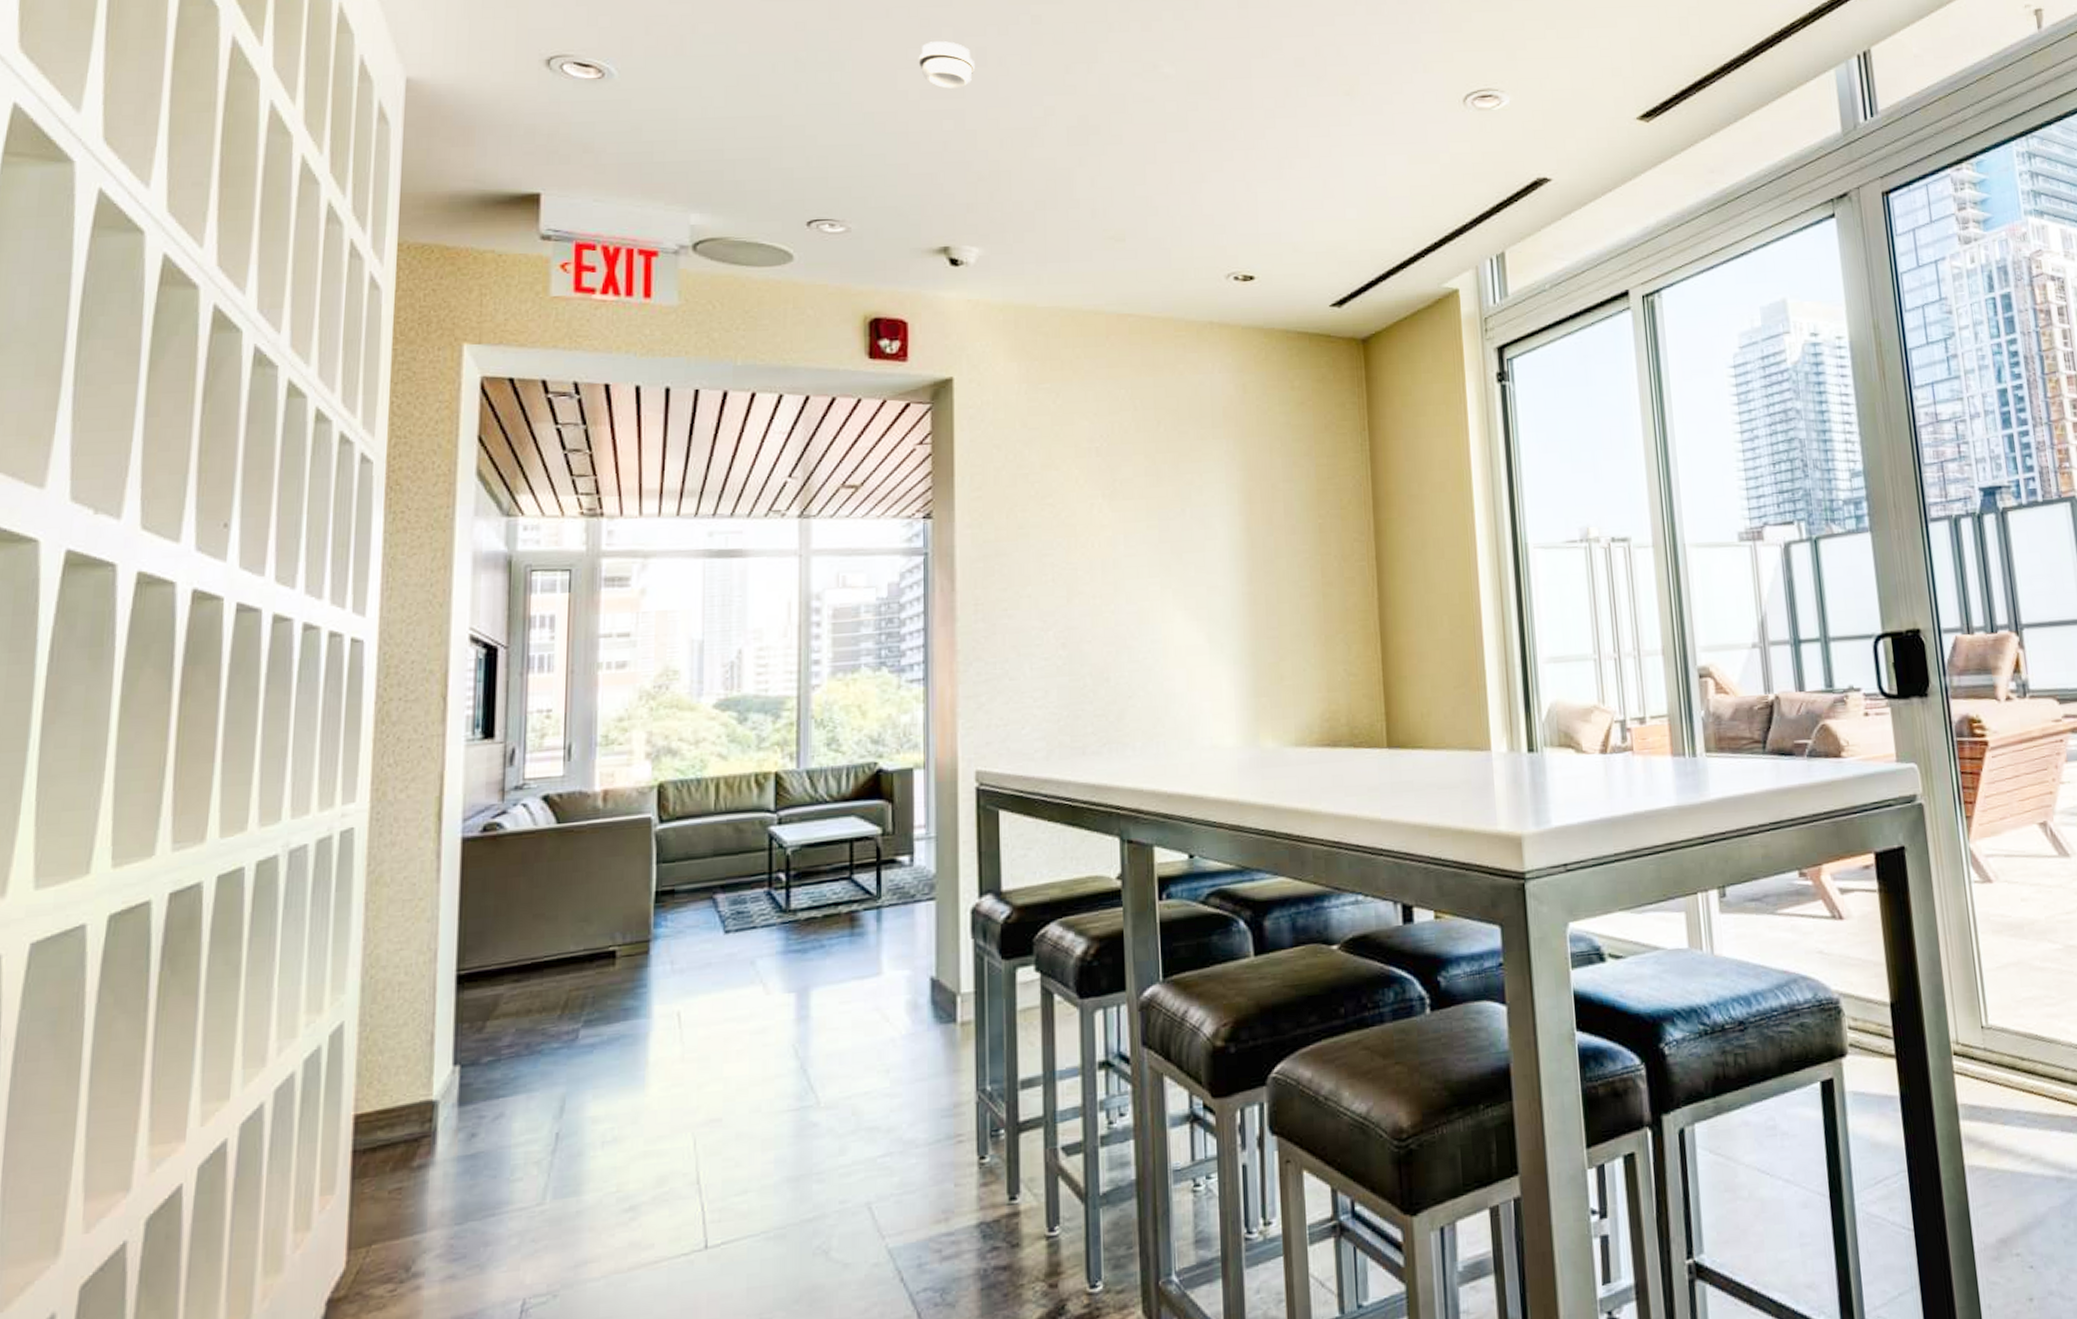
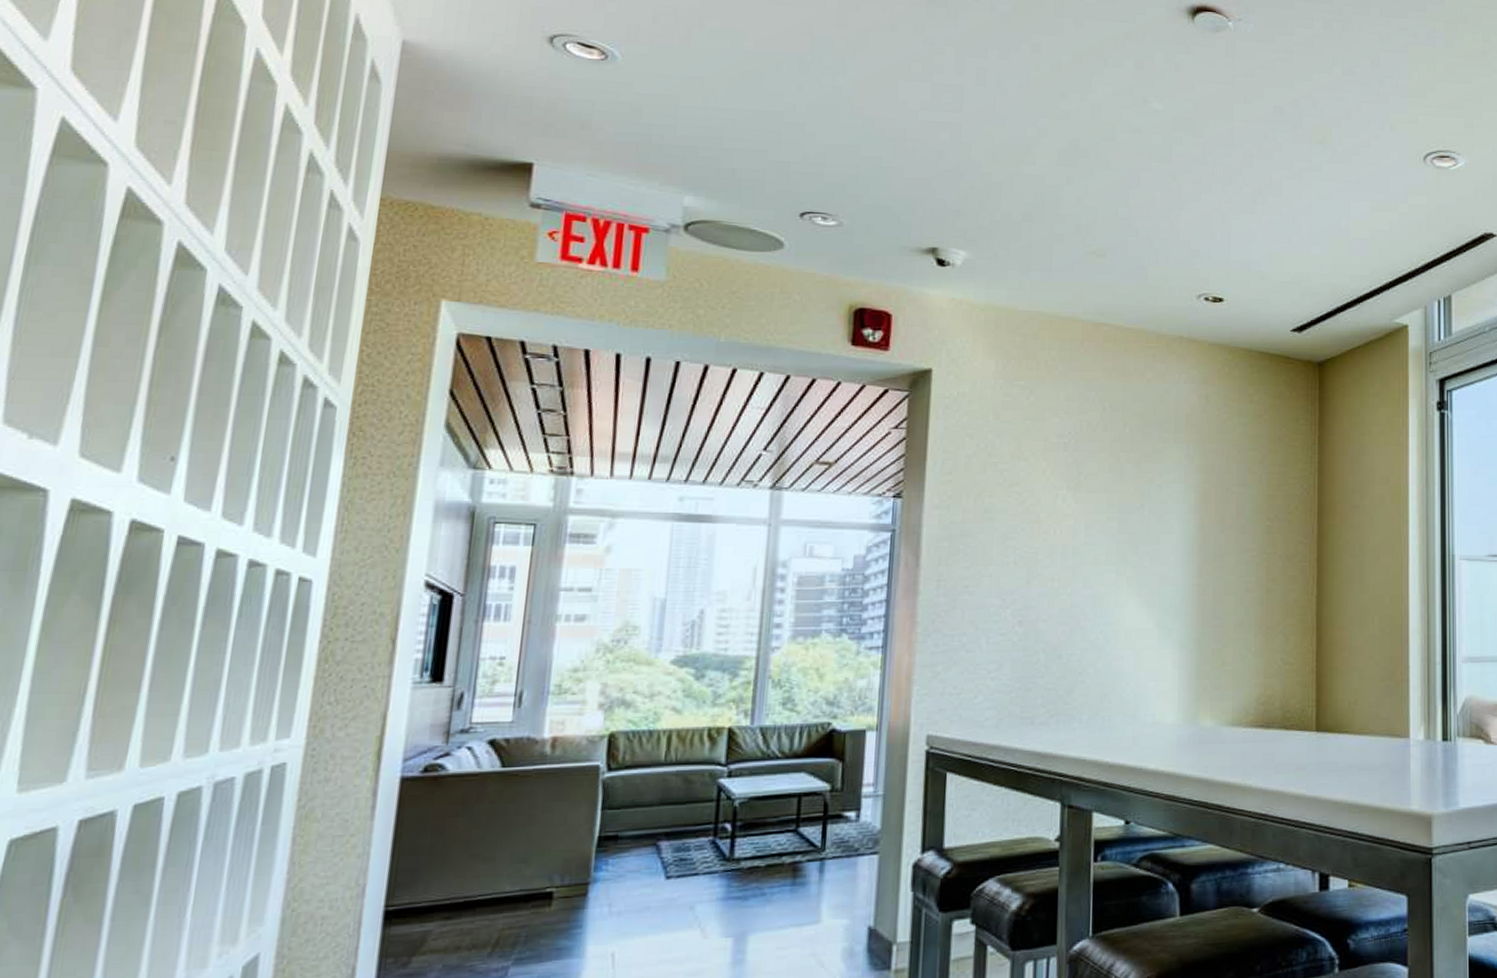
smoke detector: present [918,41,974,89] -> none [920,58,974,103]

